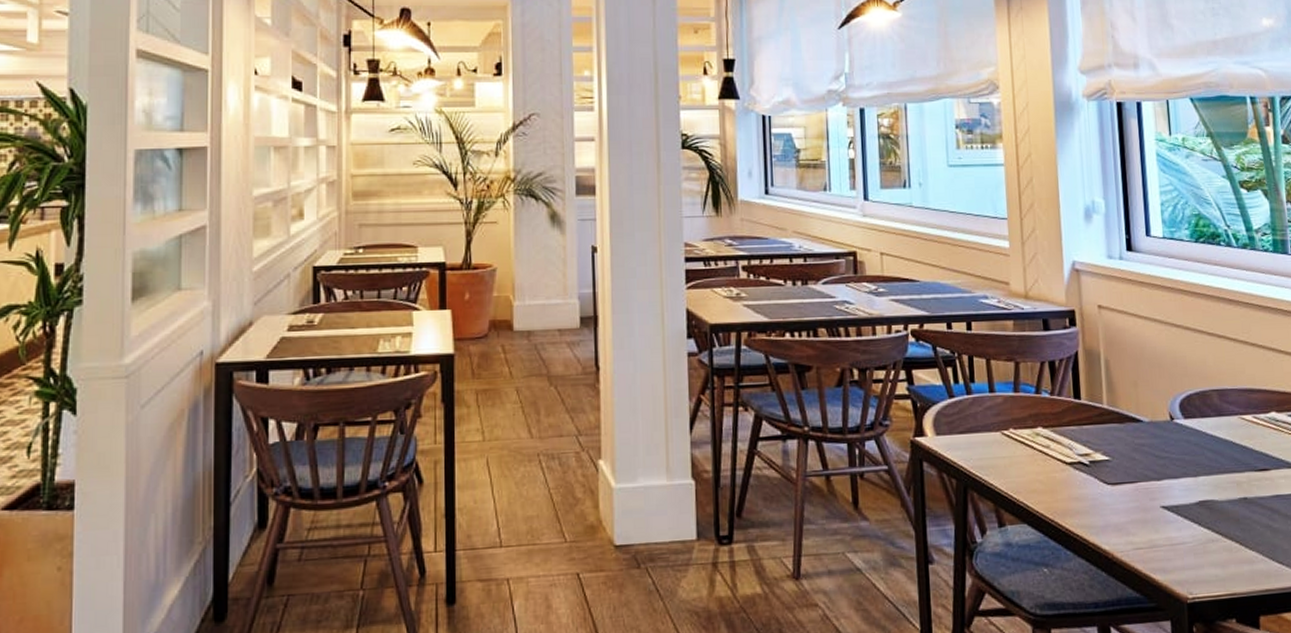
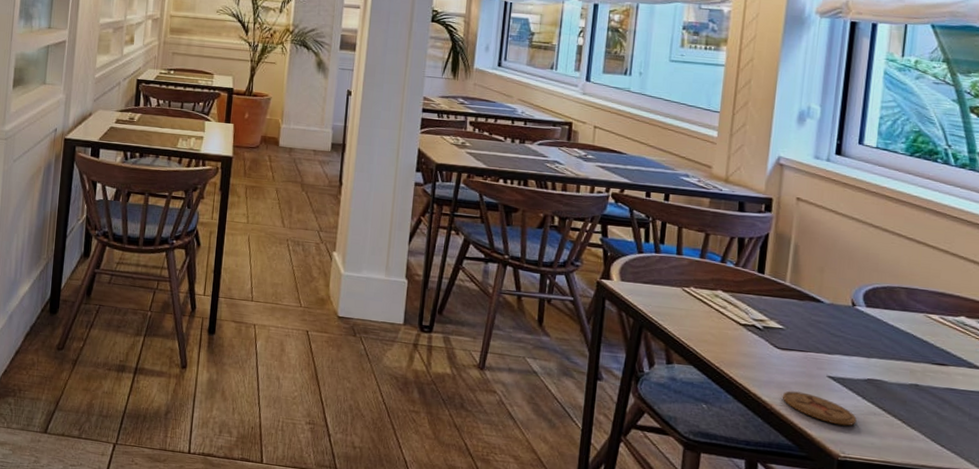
coaster: none [1121,531,1197,562] -> present [782,390,857,426]

